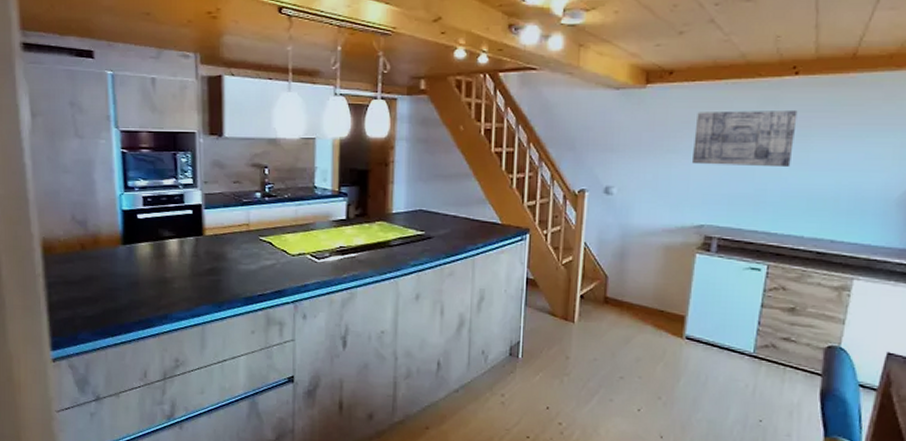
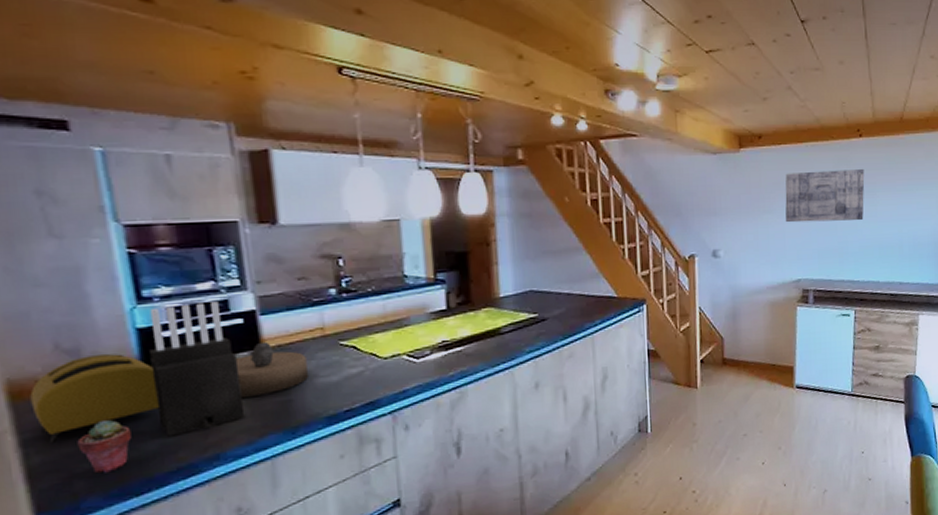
toaster: none [55,227,132,288] -> present [30,354,159,443]
potted succulent: none [80,277,112,316] -> present [77,420,132,474]
knife block: none [129,195,187,296] -> present [149,302,245,437]
decorative bowl: none [184,230,235,273] -> present [235,341,309,397]

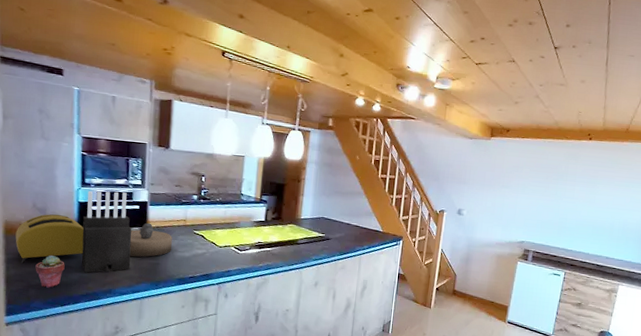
wall art: present [785,168,865,223] -> none [518,160,590,204]

